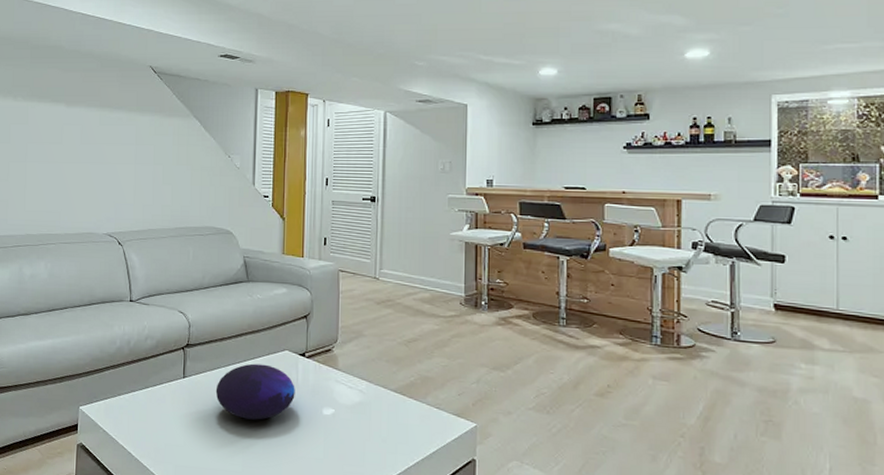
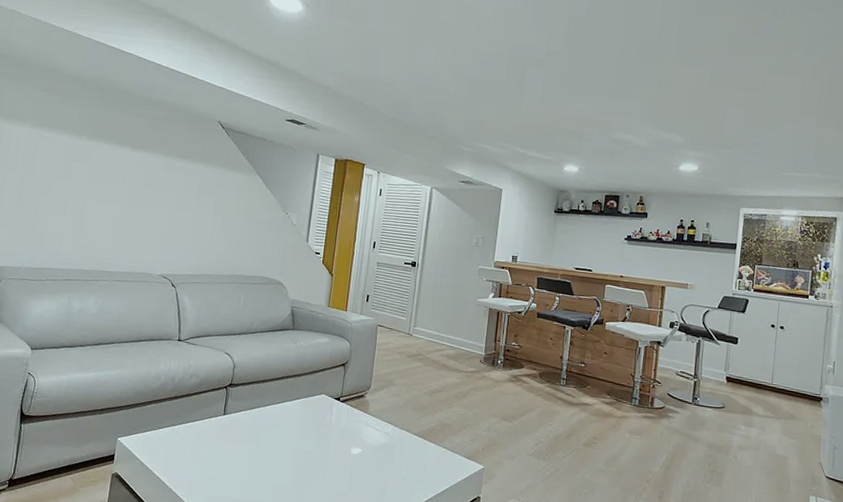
decorative orb: present [215,363,295,420] -> none [253,404,328,457]

